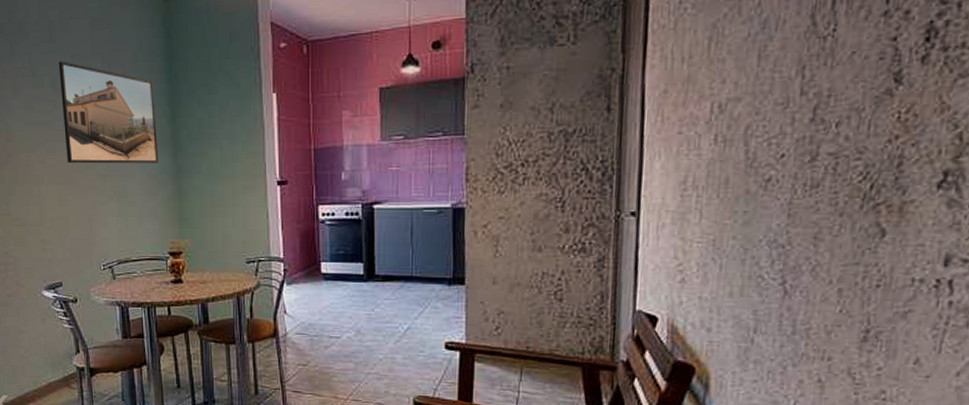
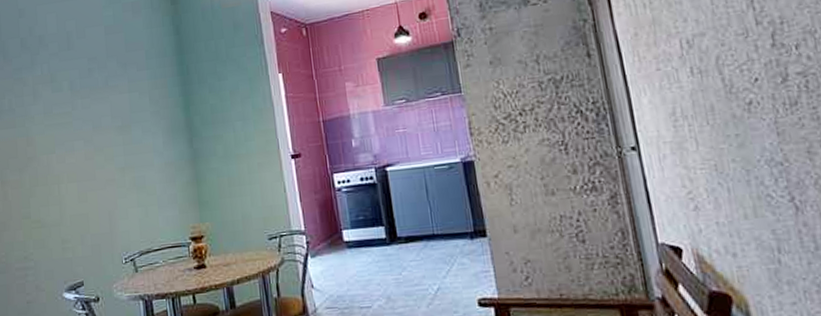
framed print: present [58,61,158,164] -> none [76,65,175,161]

